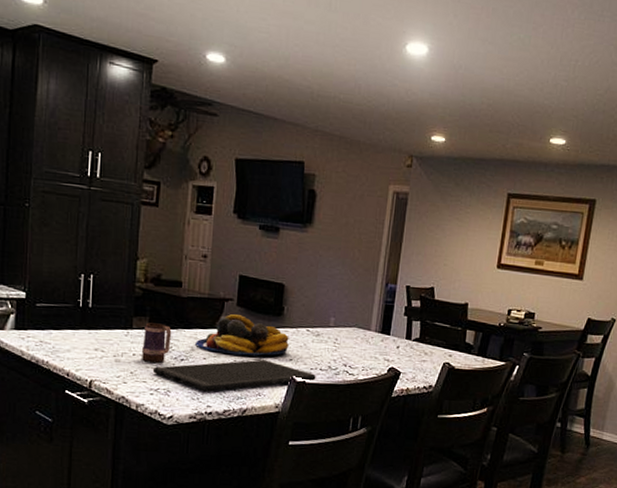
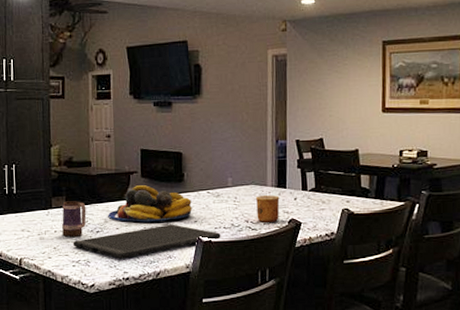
cup: none [356,340,382,369] -> present [255,195,280,222]

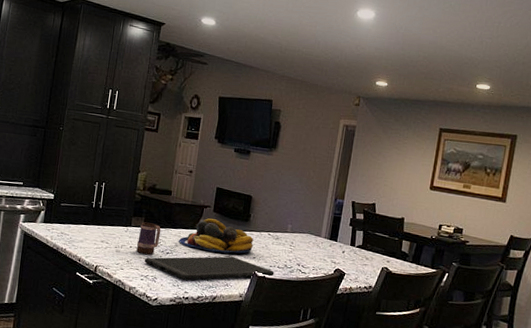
cup: present [255,195,280,222] -> none [308,244,330,269]

